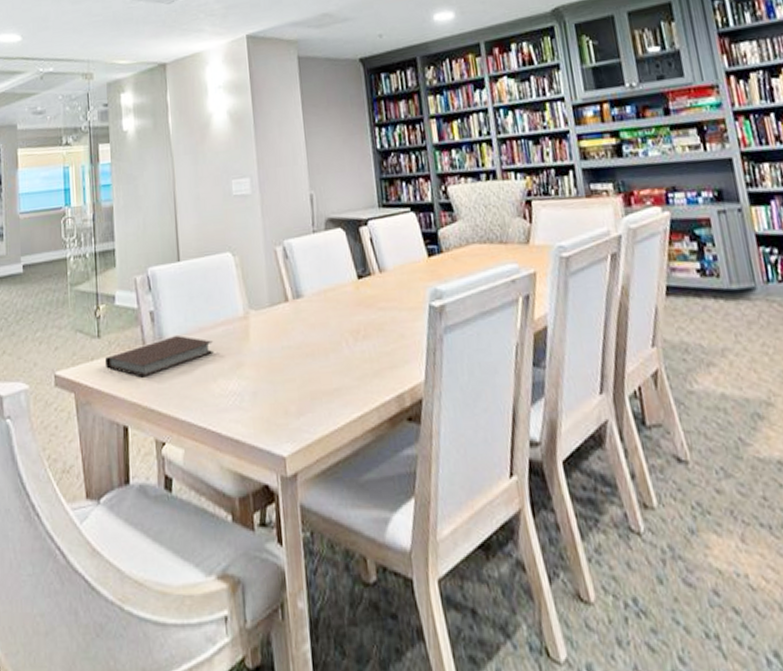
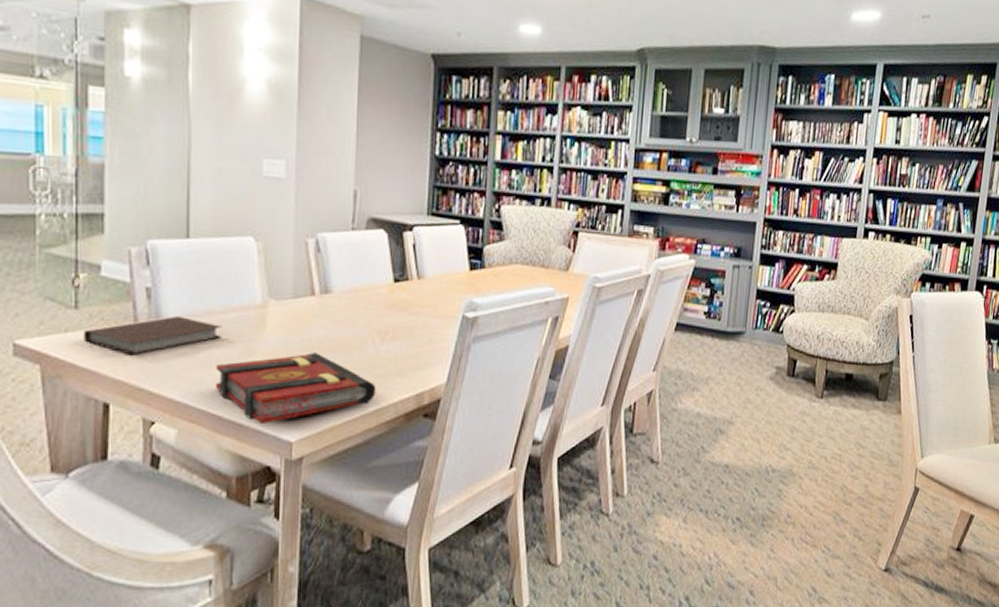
book: none [211,359,358,440] -> present [216,353,376,425]

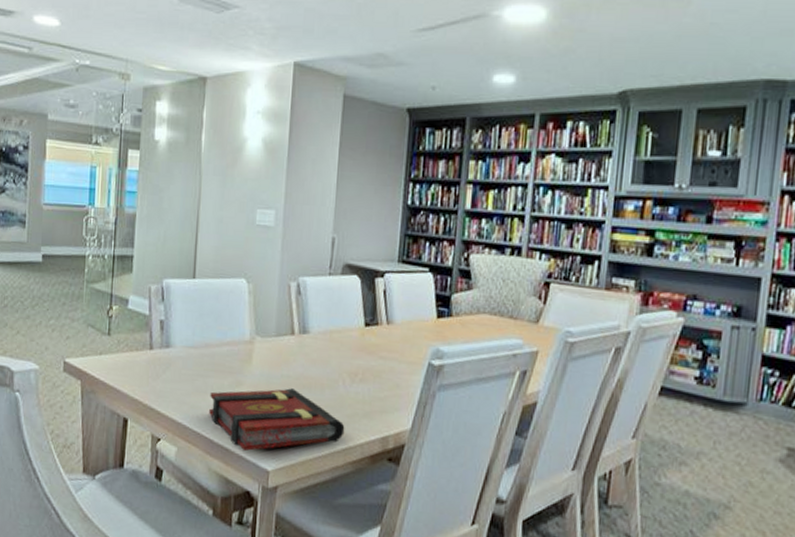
notebook: present [82,316,222,355] -> none [112,346,216,379]

